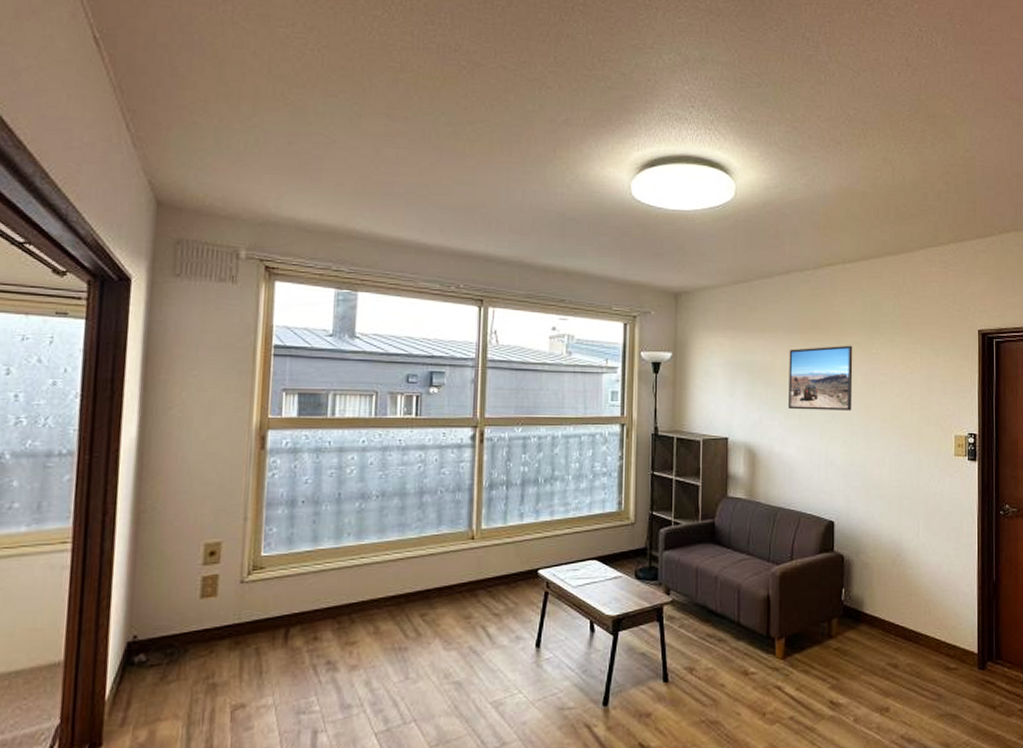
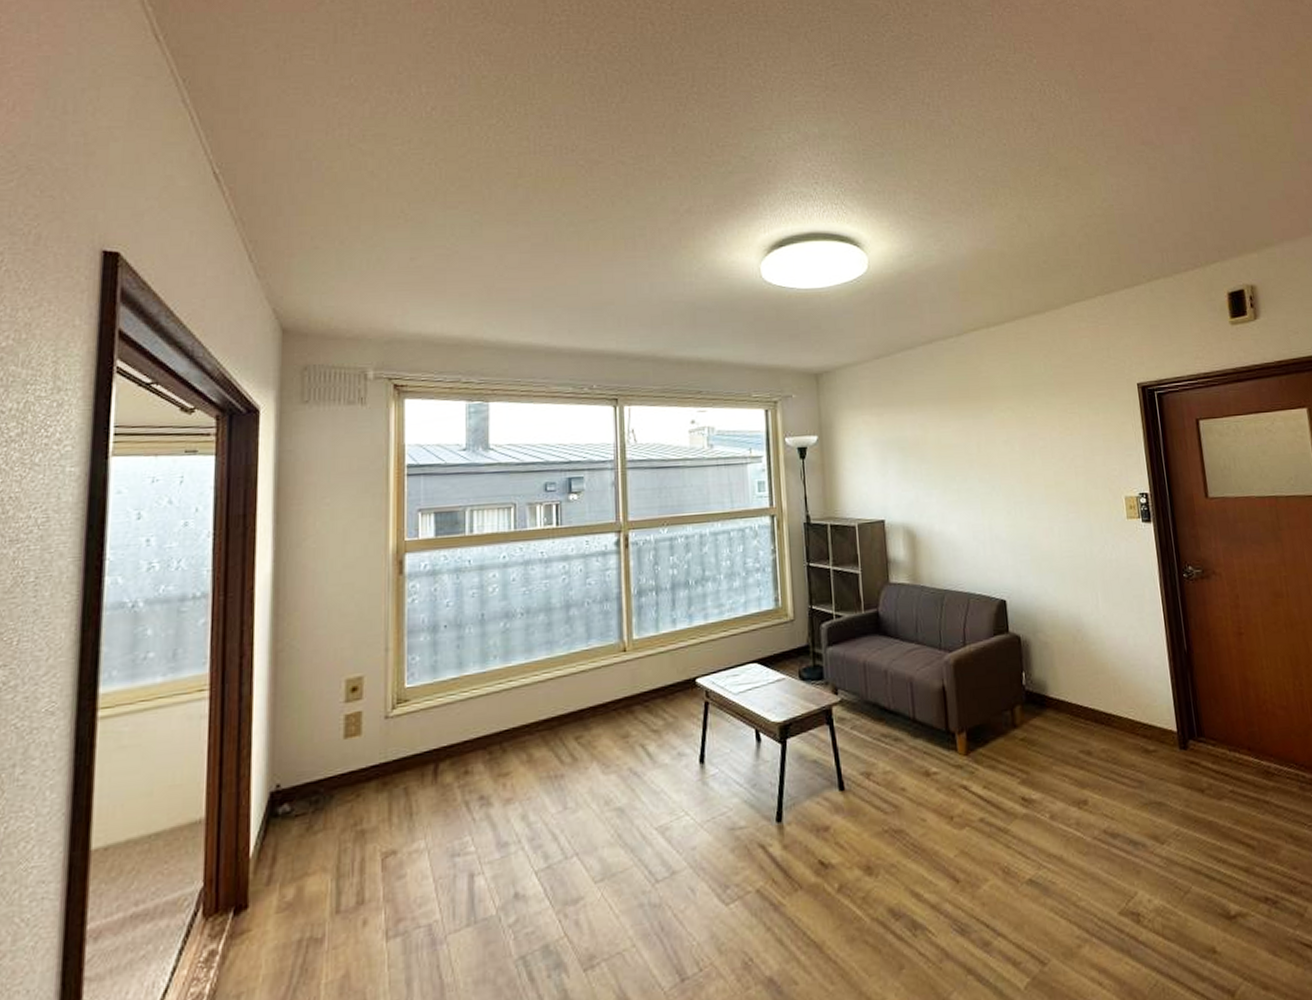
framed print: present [789,345,853,411] -> none [940,411,1012,485]

